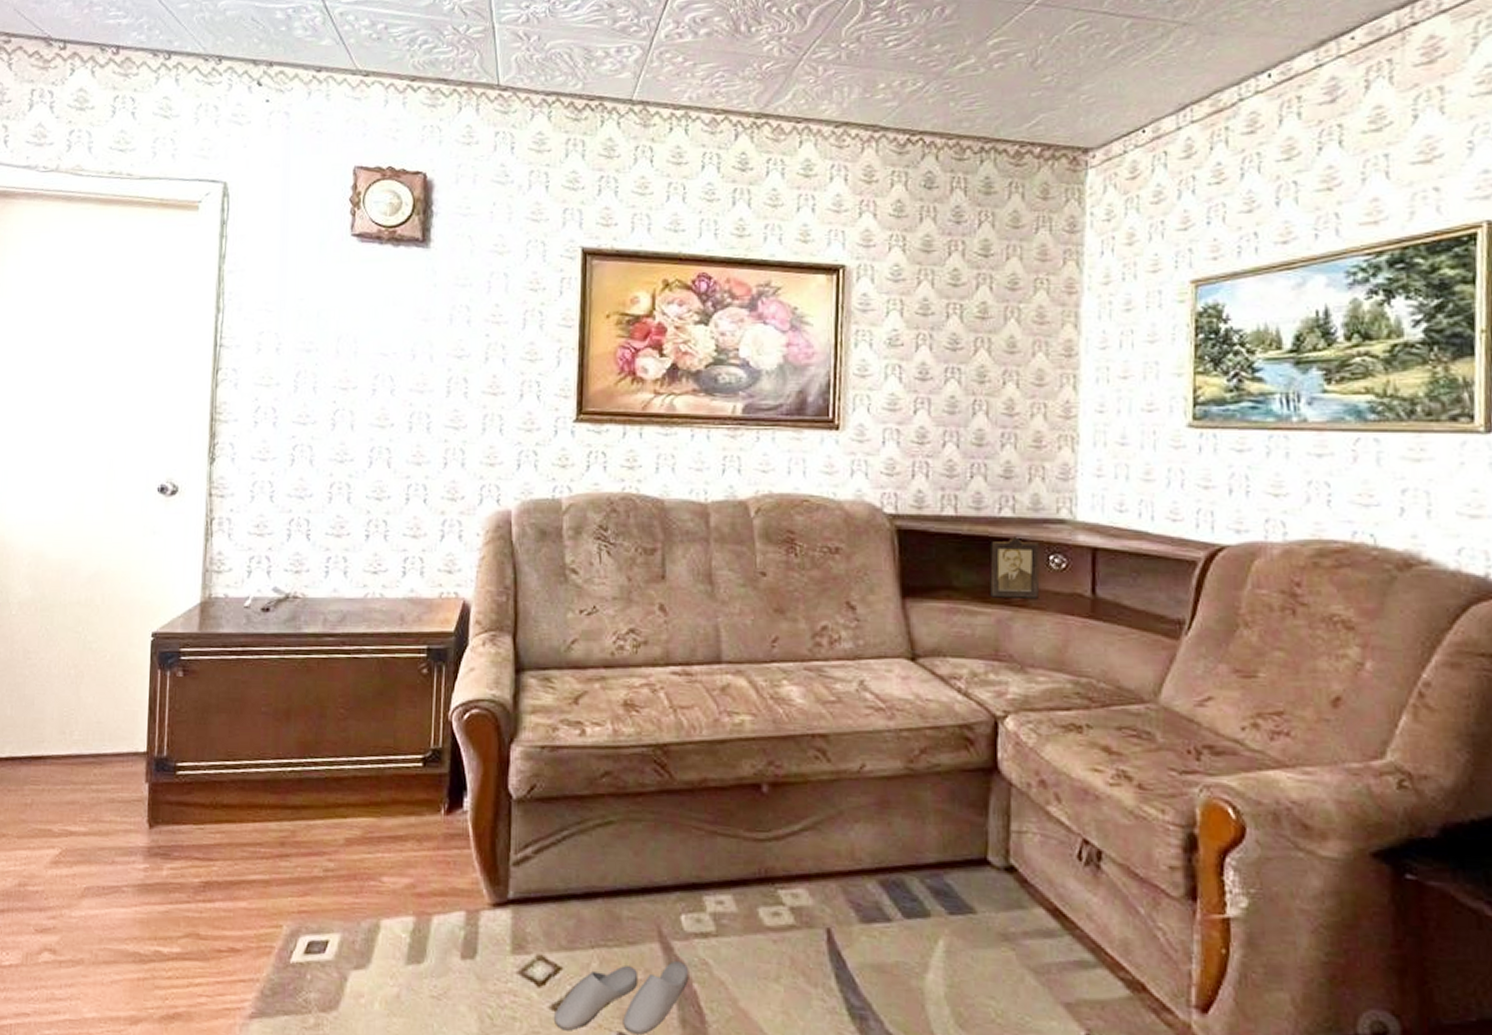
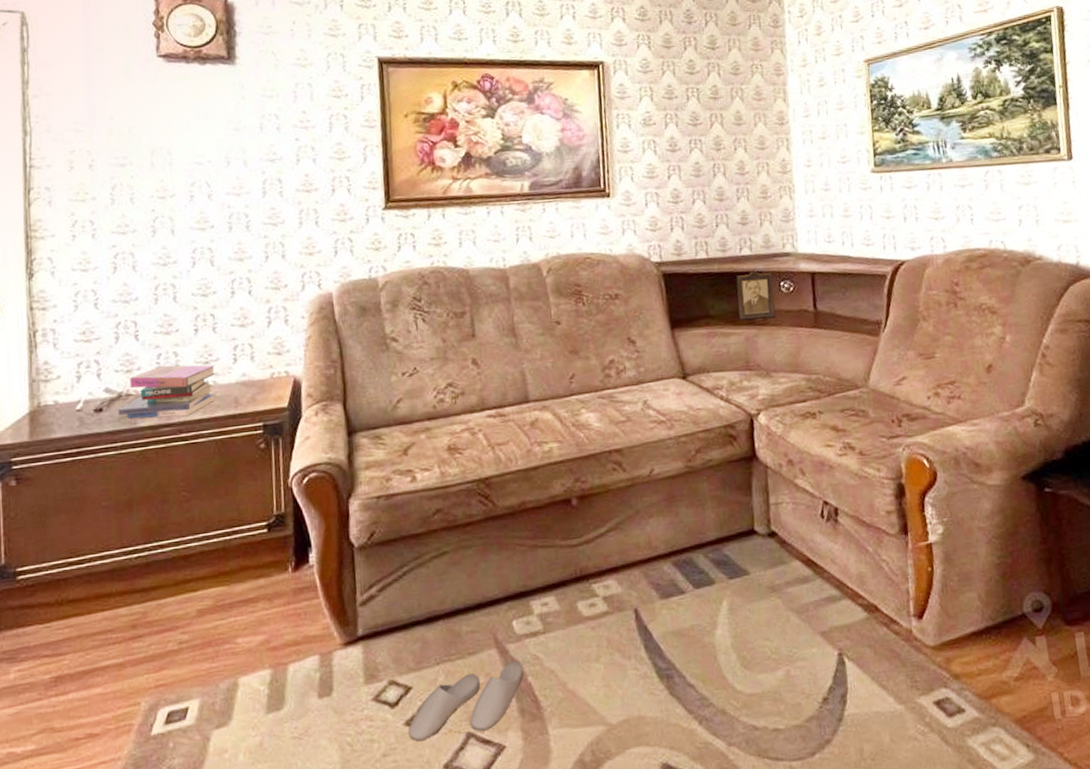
books: none [284,570,383,628] -> present [118,365,215,419]

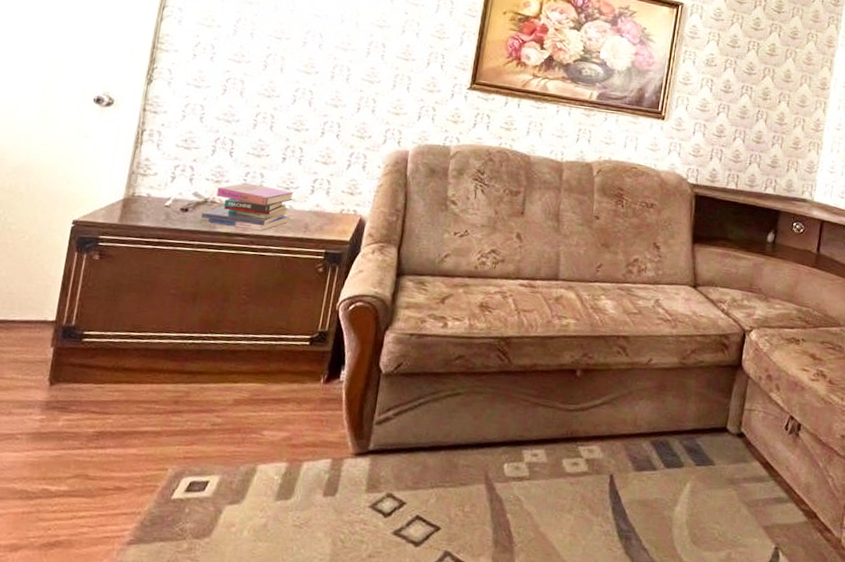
slippers: present [407,661,523,742] -> none [394,498,505,552]
photo frame: present [736,269,775,321] -> none [752,207,788,251]

